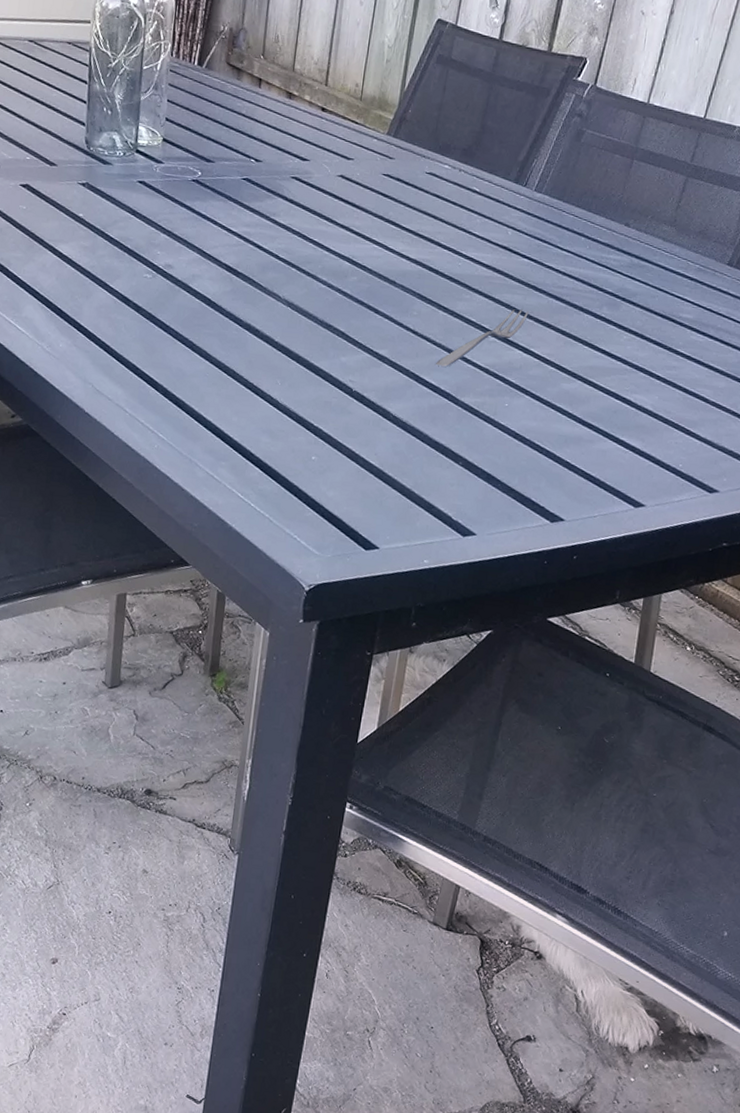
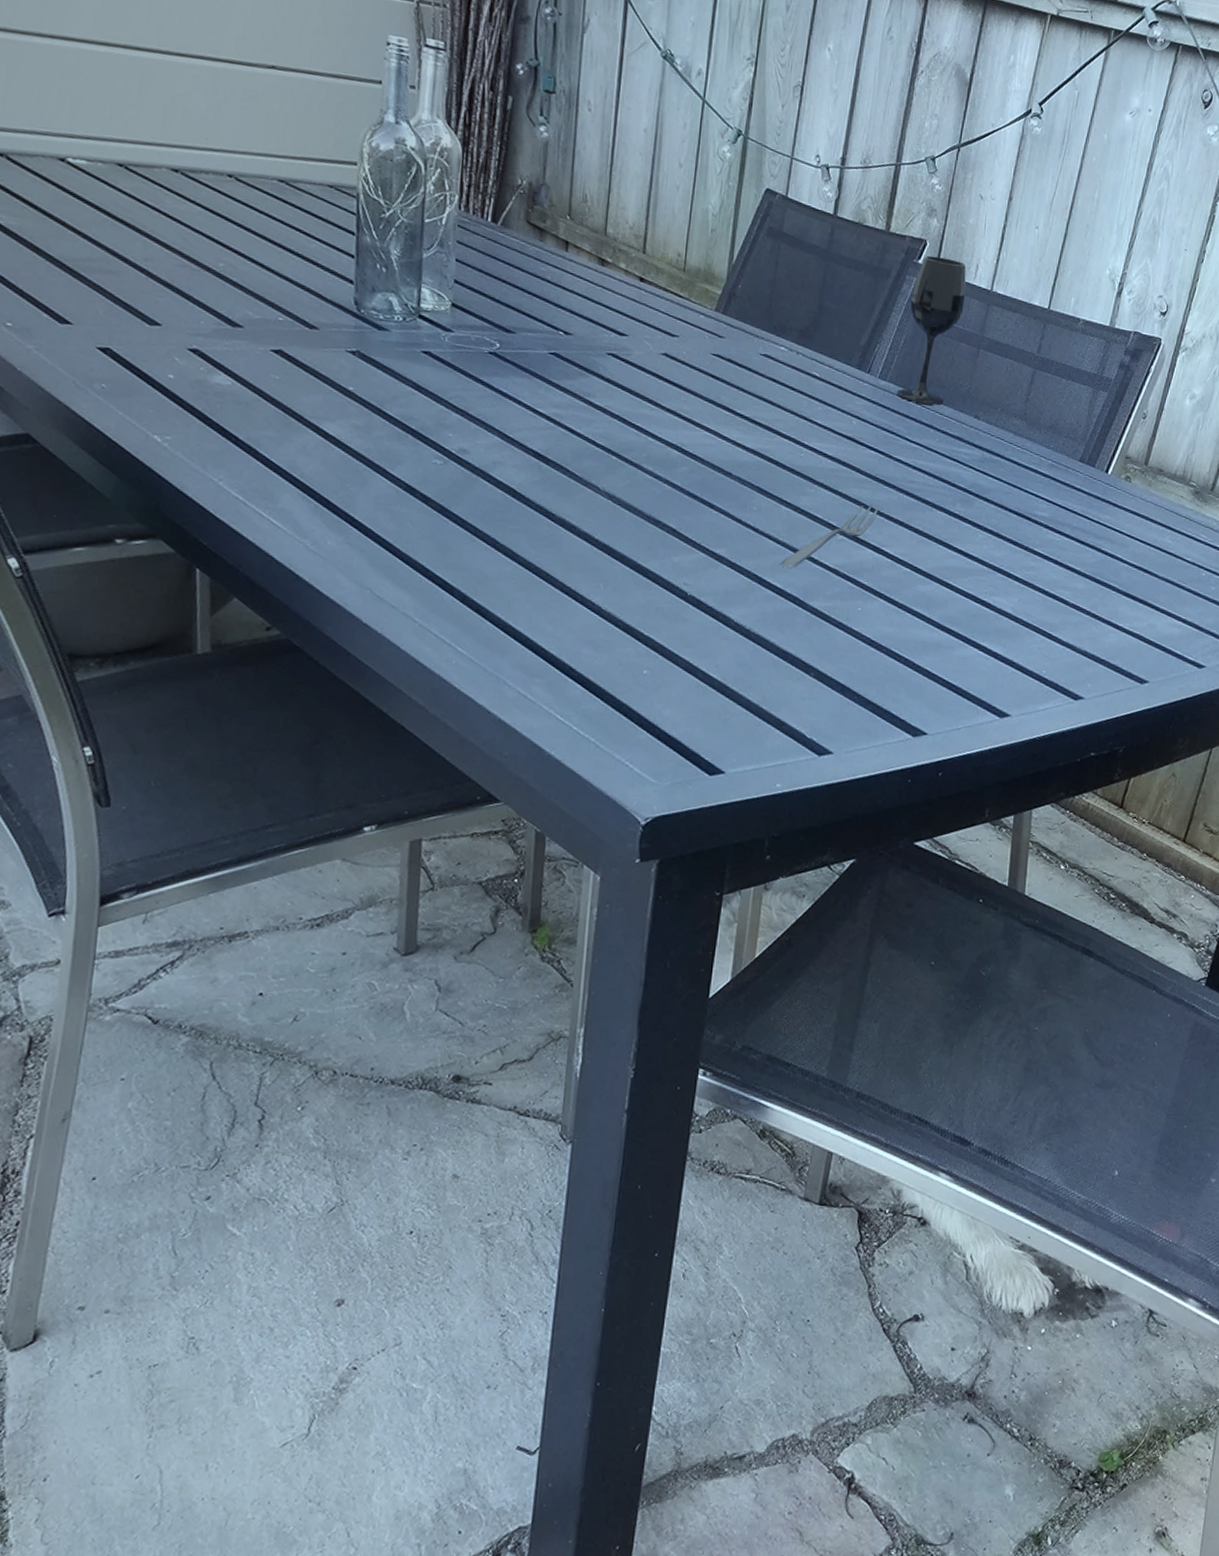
wine glass: none [551,72,625,215] -> present [897,255,967,405]

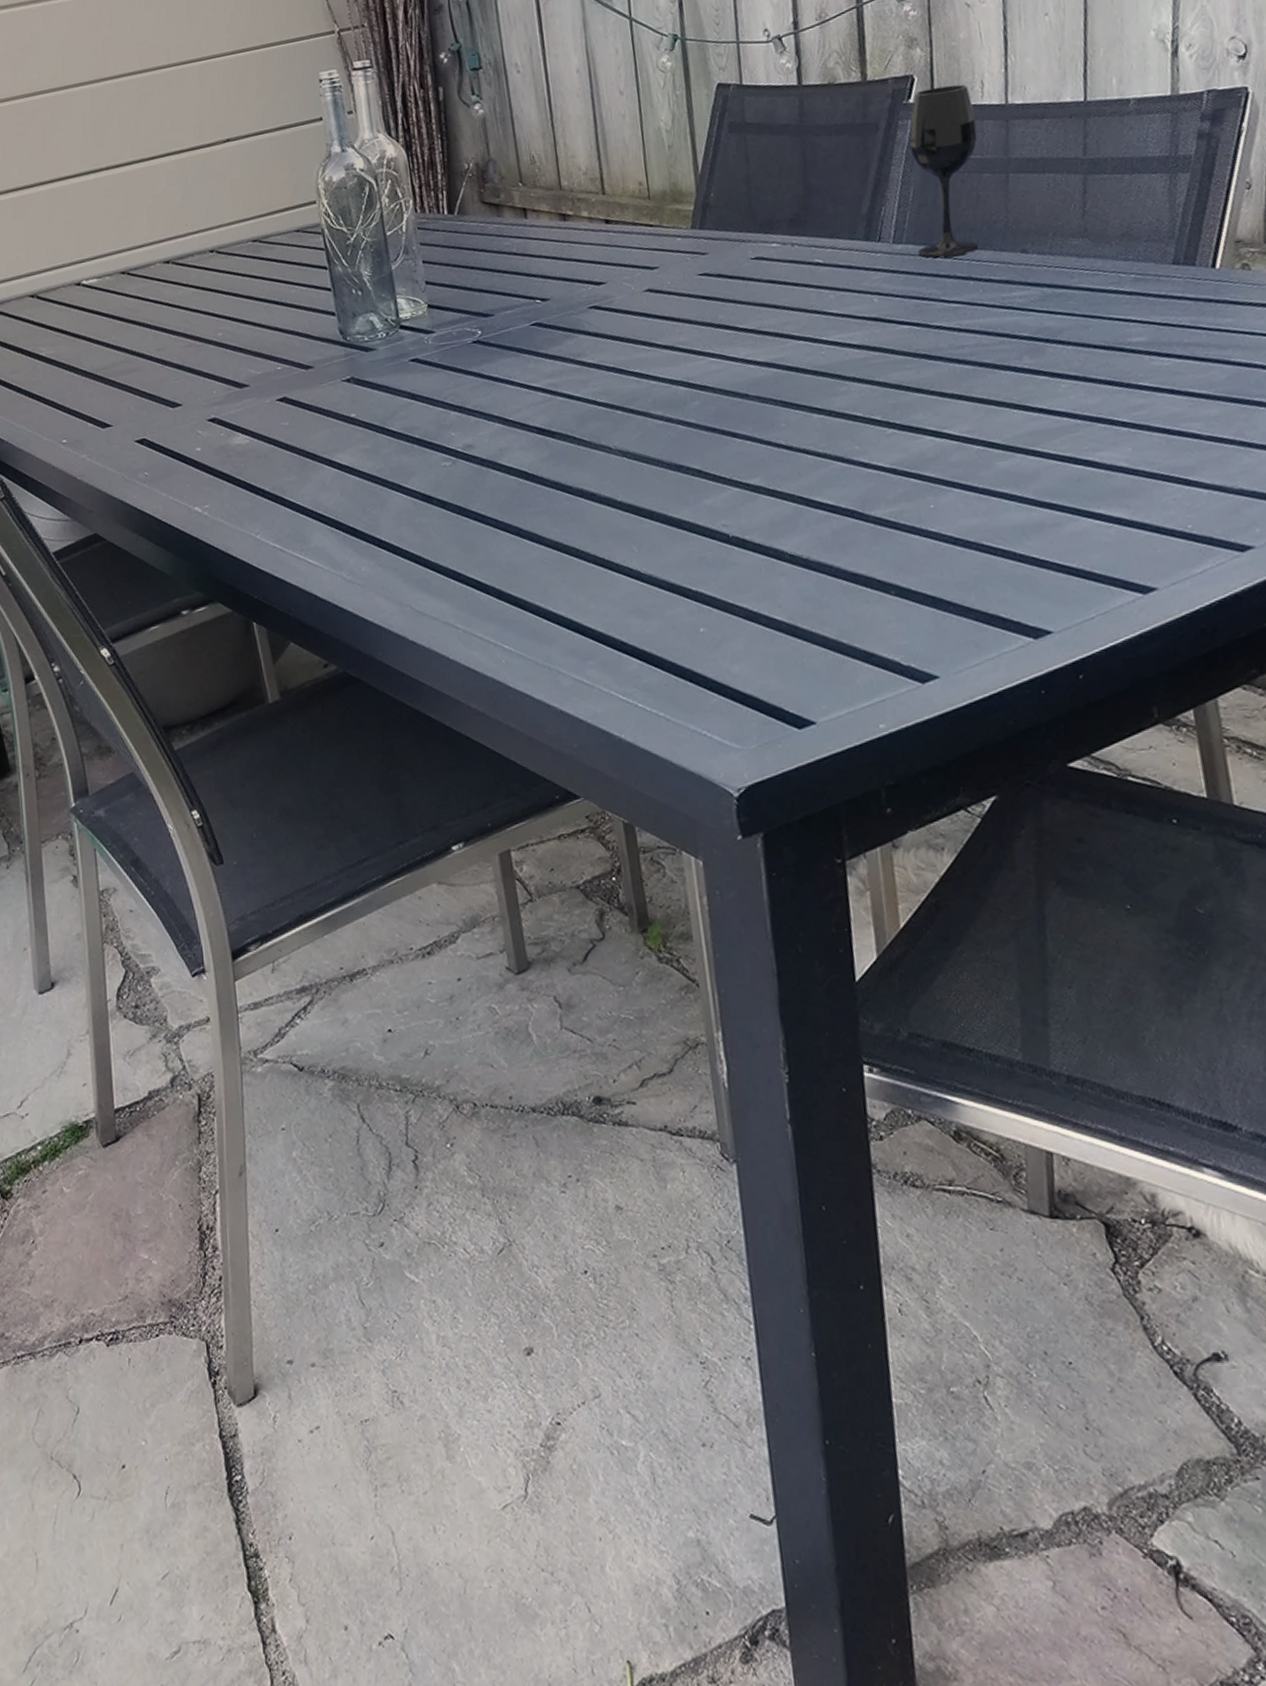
fork: present [780,504,878,568] -> none [826,385,928,481]

